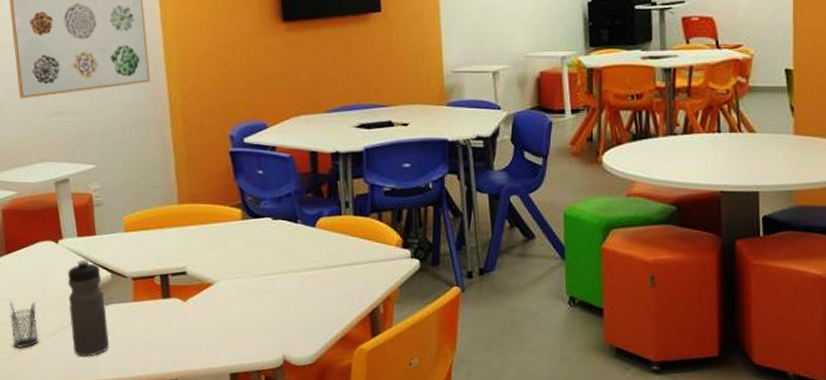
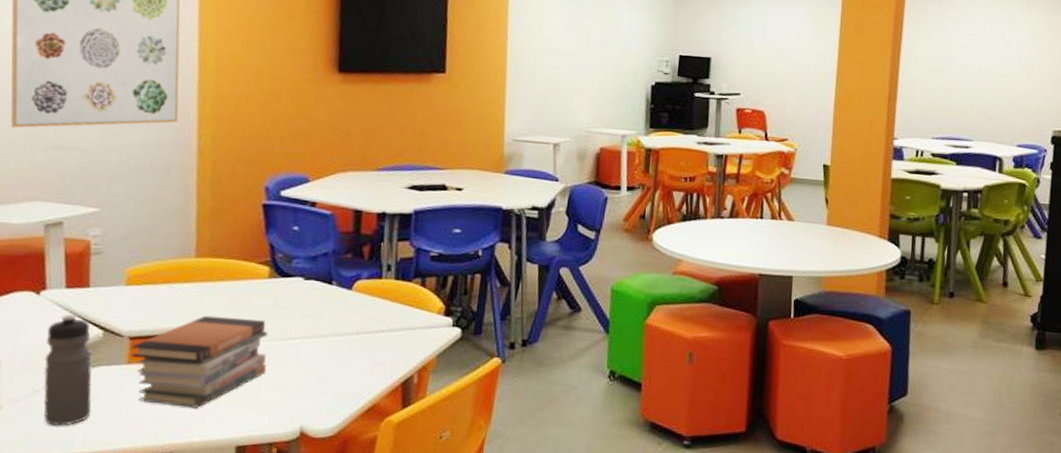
book stack: none [135,256,248,340] -> present [131,315,268,408]

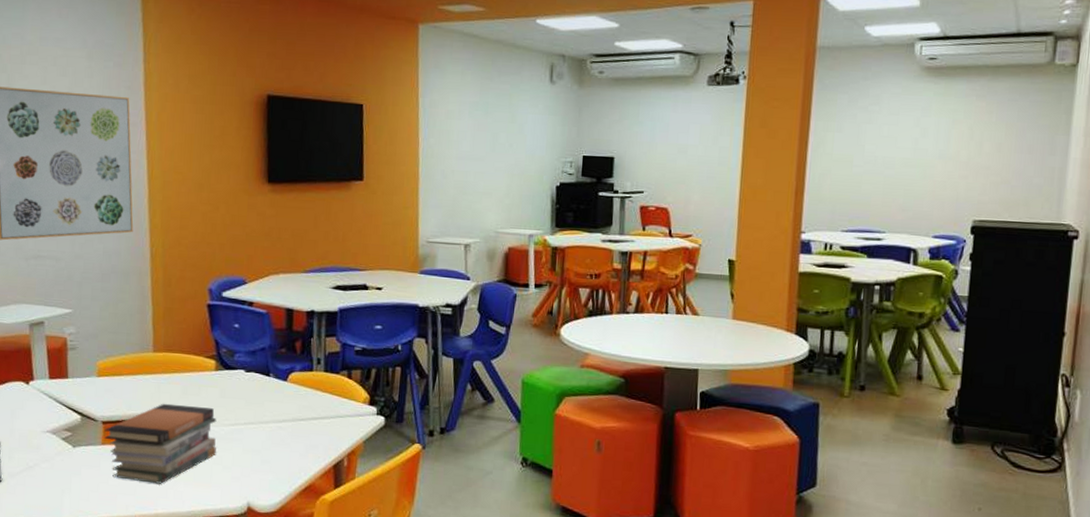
water bottle: present [43,315,92,426] -> none [35,402,75,497]

